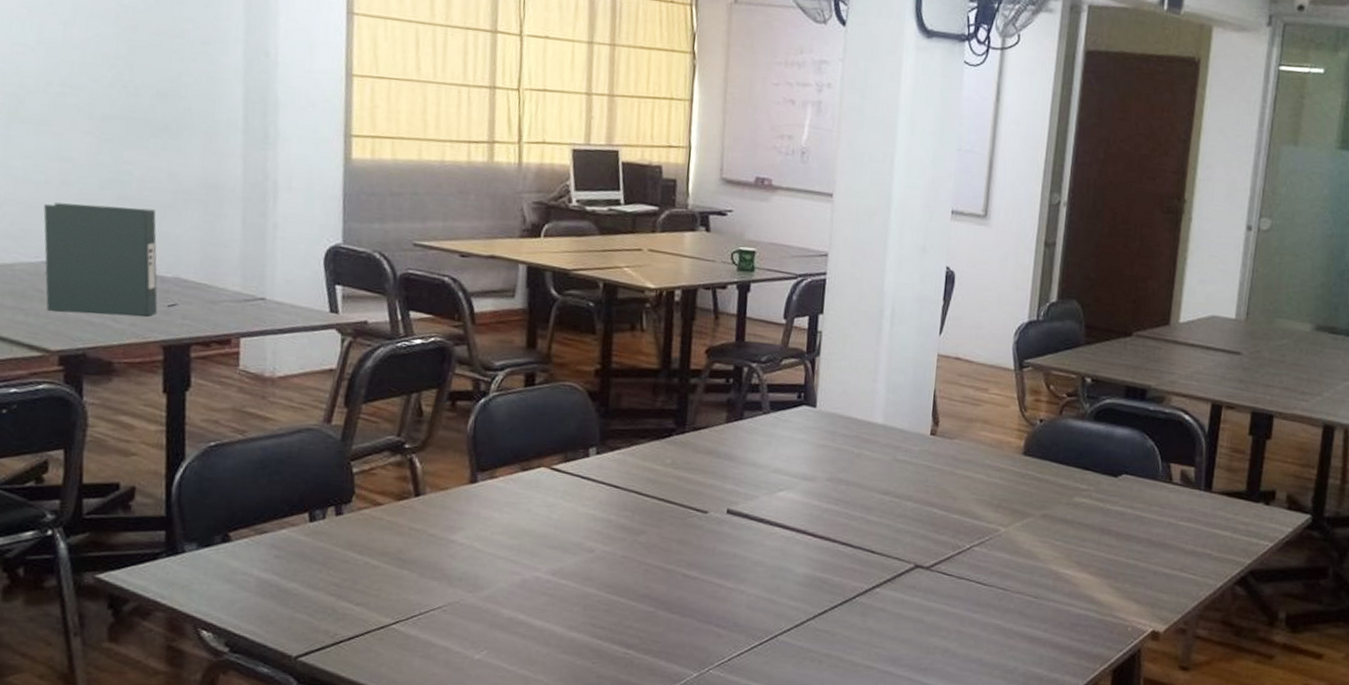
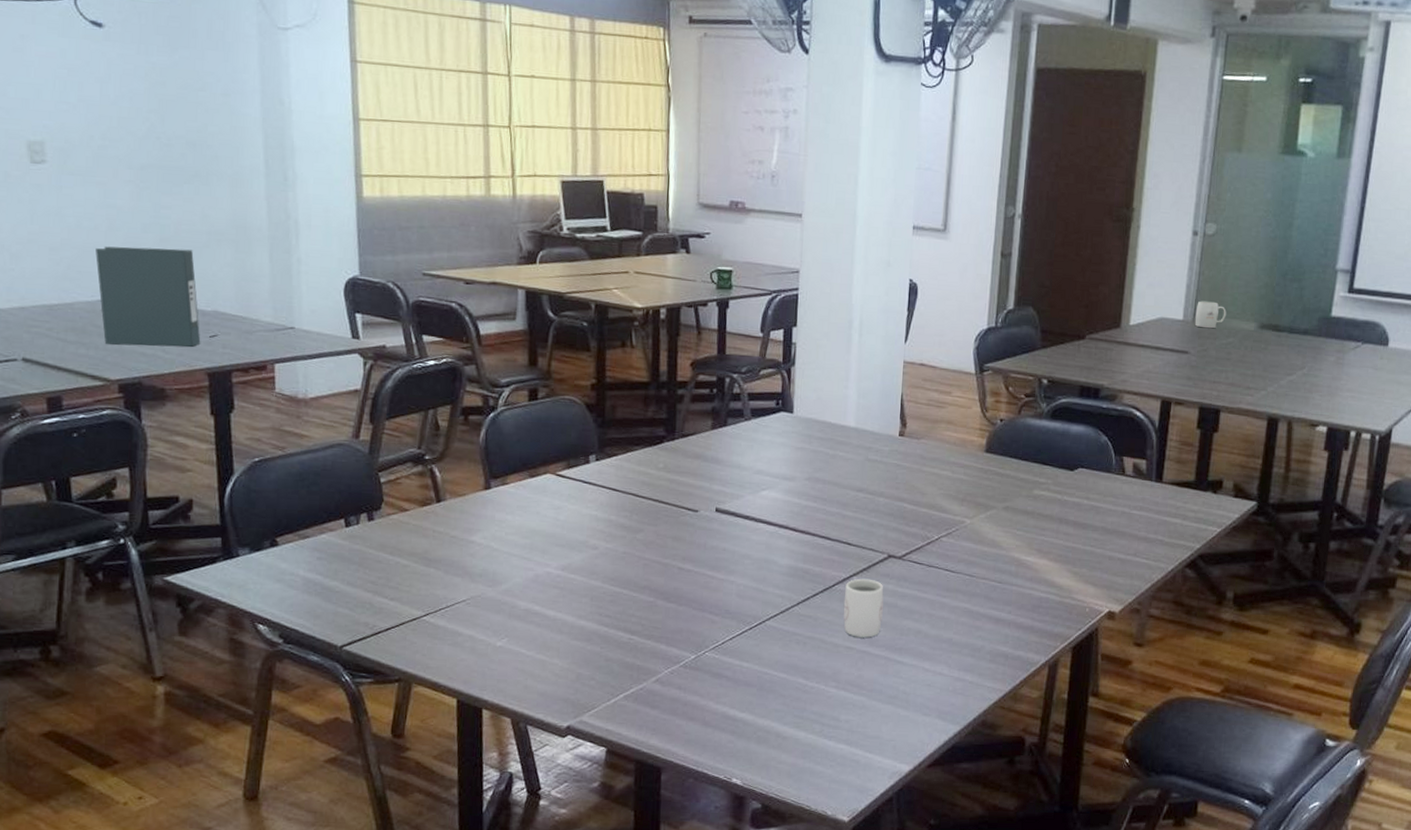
mug: none [863,590,910,656] -> present [843,578,884,638]
mug: none [1247,299,1281,329] -> present [1194,300,1226,329]

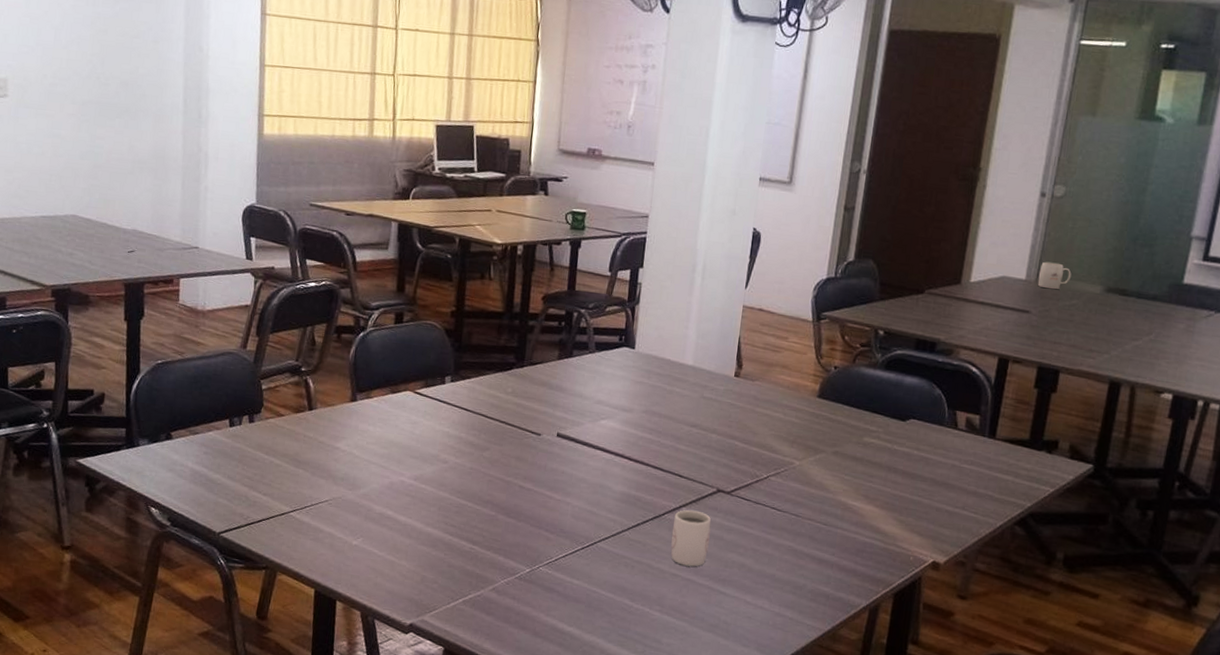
binder: present [95,246,201,347] -> none [41,170,121,260]

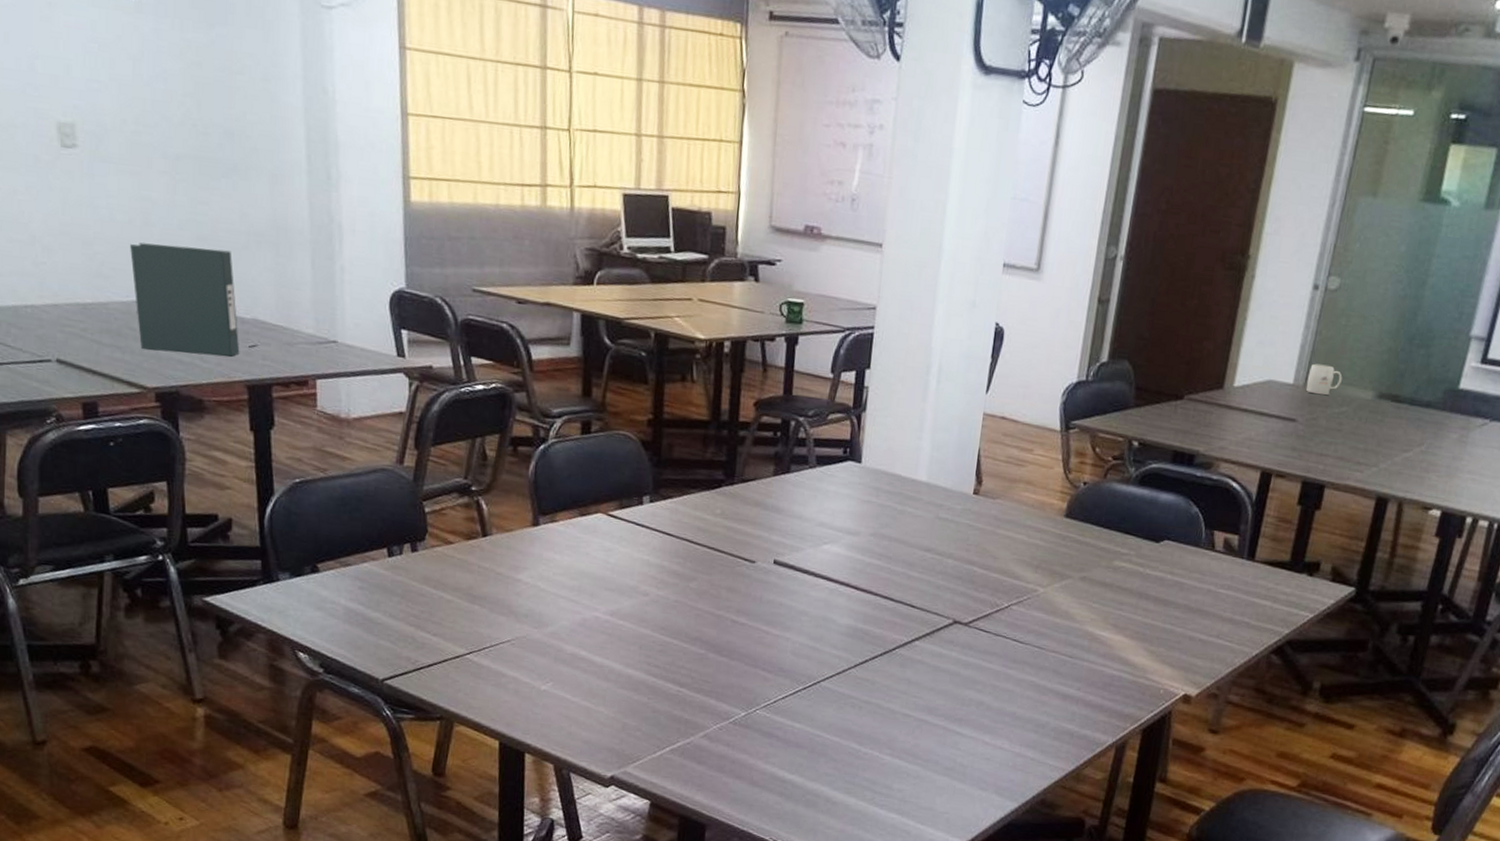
binder: none [41,170,121,260] -> present [130,242,240,357]
mug: present [670,509,712,567] -> none [902,643,947,706]

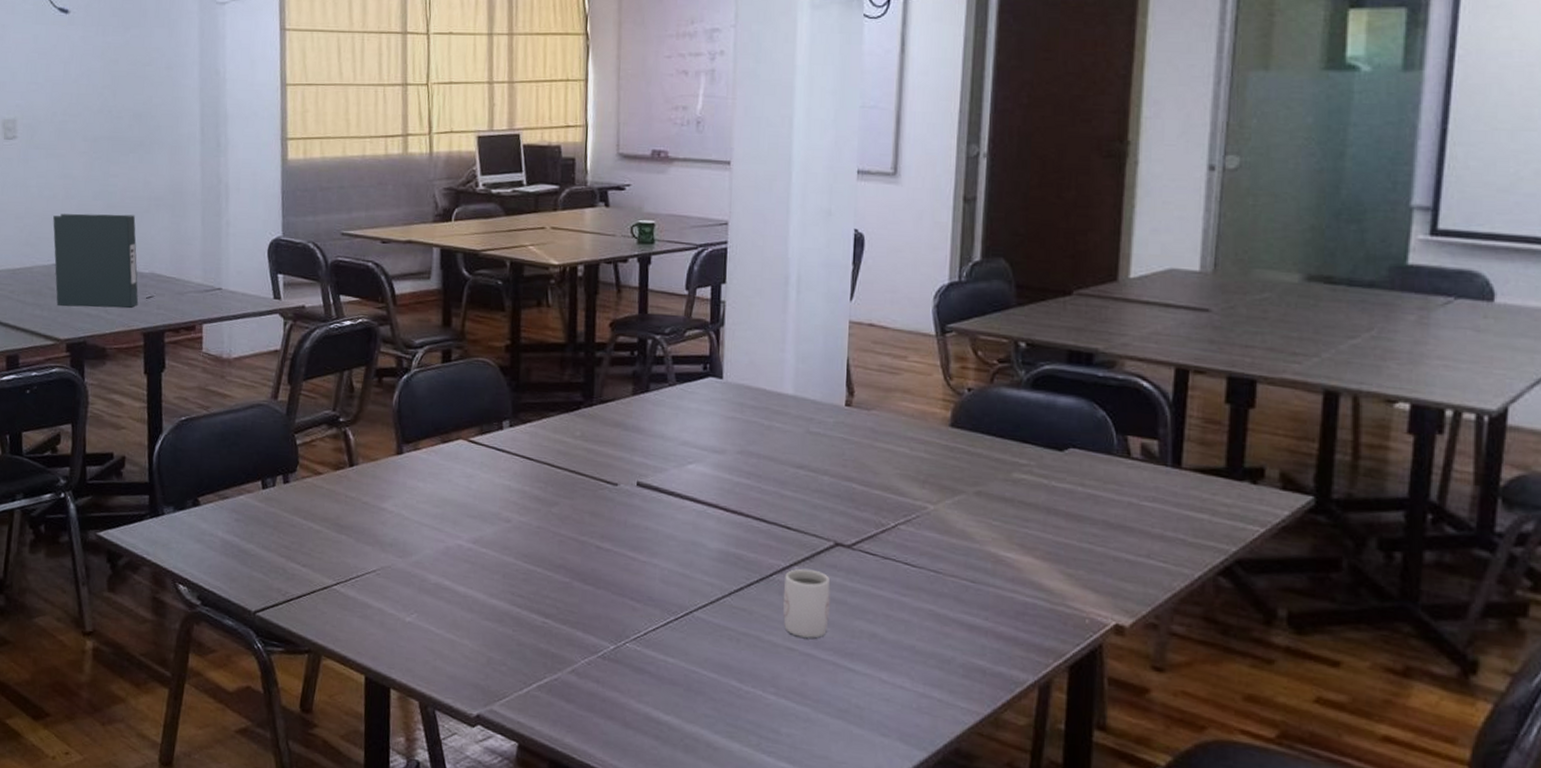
mug: none [902,643,947,706] -> present [782,568,831,638]
mug: present [1305,363,1342,396] -> none [1216,248,1259,282]

